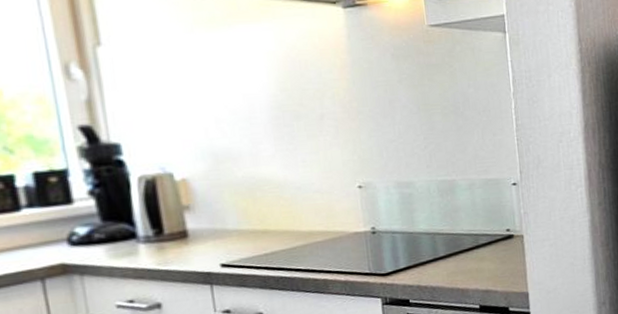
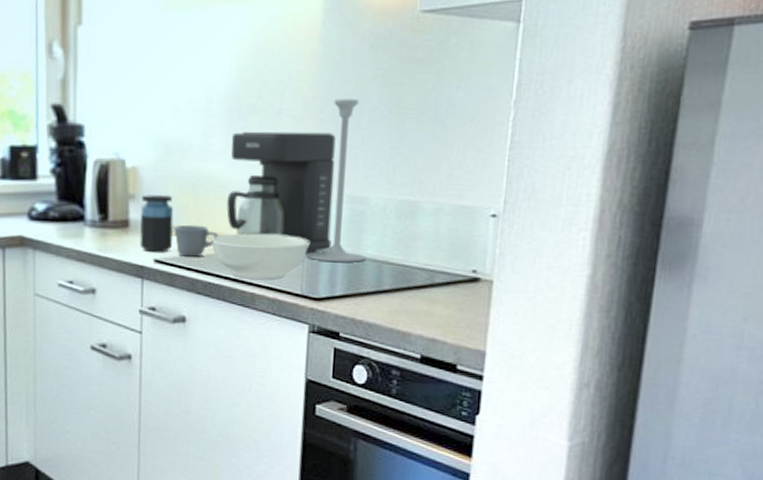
jar: none [196,201,238,258] -> present [139,194,174,252]
mug: none [236,225,284,258] -> present [174,224,219,258]
bowl: none [277,223,369,269] -> present [212,233,309,281]
coffee maker: none [279,130,389,236] -> present [226,131,336,253]
candlestick: none [369,100,421,241] -> present [307,99,366,262]

